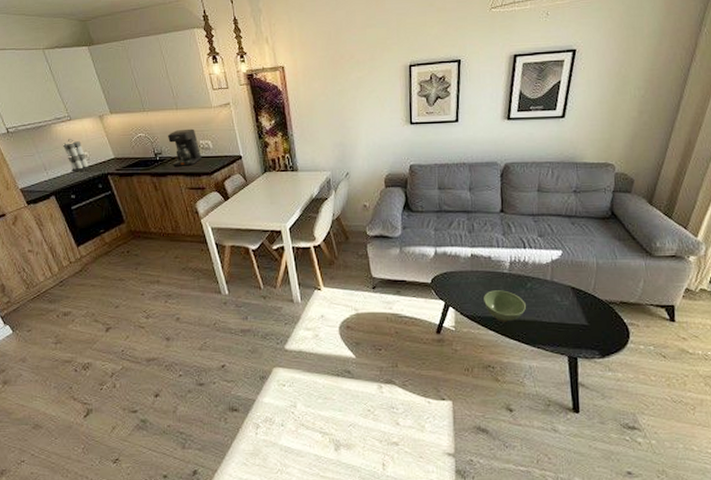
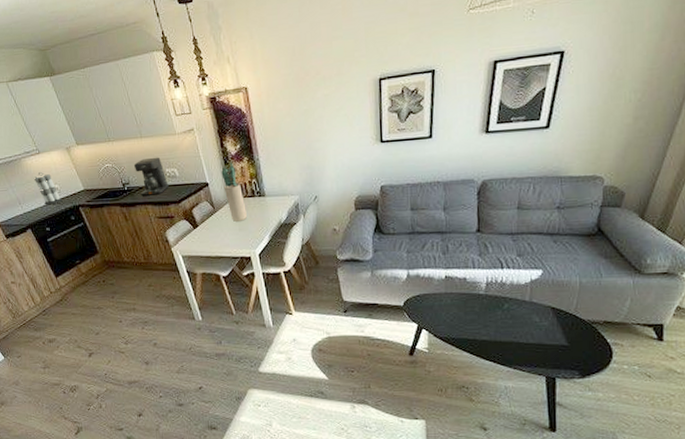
vase: none [255,133,280,195] -> present [221,158,248,222]
bowl: present [484,290,526,322] -> none [458,311,502,344]

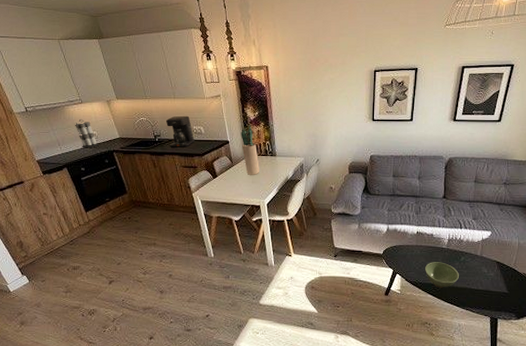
bowl: none [458,311,502,344] -> present [425,262,459,288]

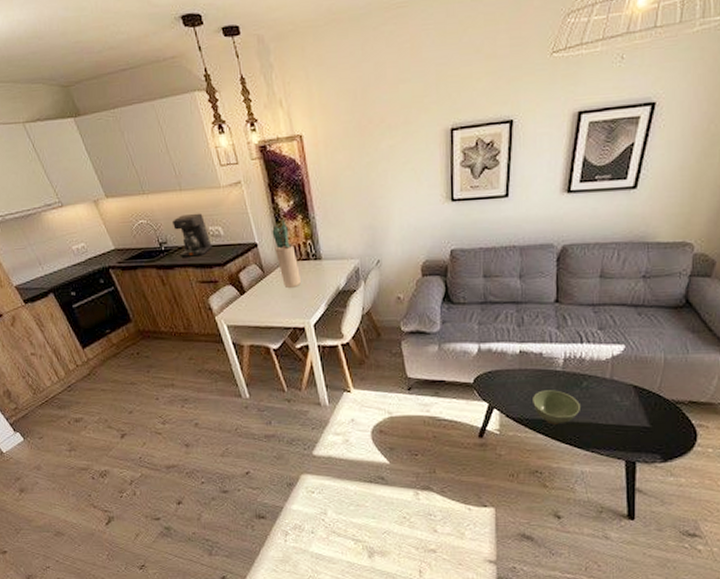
spice rack: present [74,118,99,148] -> none [55,227,90,266]

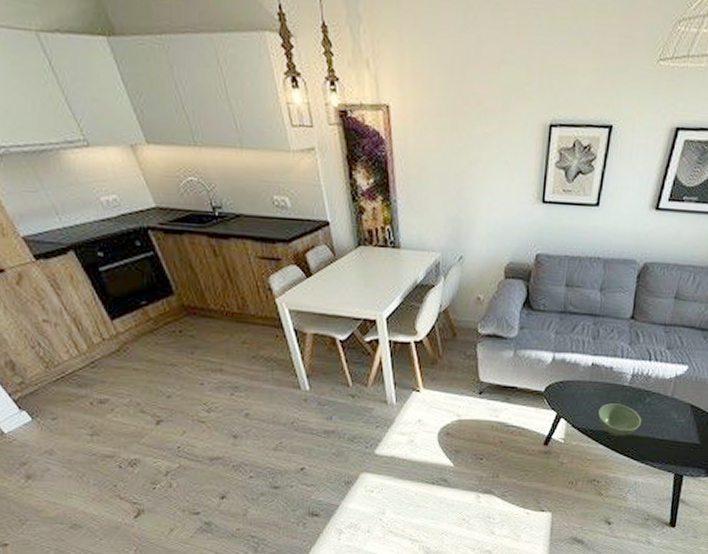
coffee maker: present [171,213,212,257] -> none [229,177,276,228]
vase: present [272,216,302,288] -> none [347,195,377,275]

